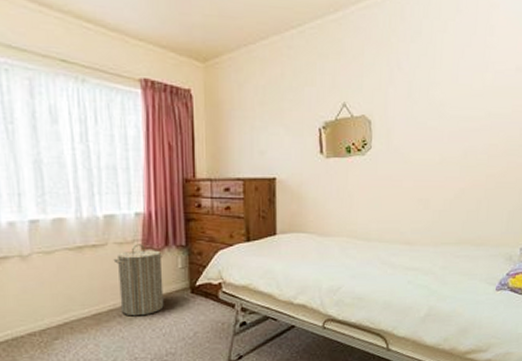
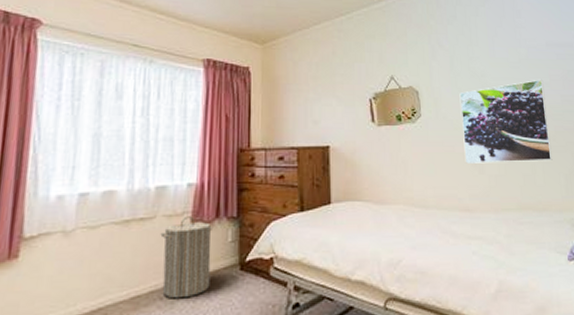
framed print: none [411,109,505,199] -> present [459,79,553,163]

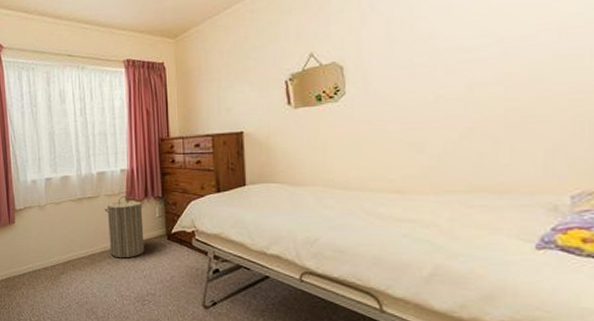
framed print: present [459,79,553,163] -> none [396,31,527,142]

